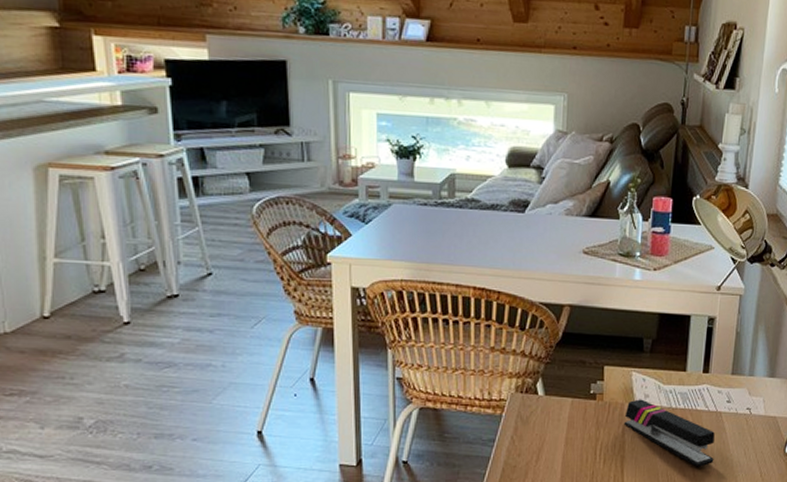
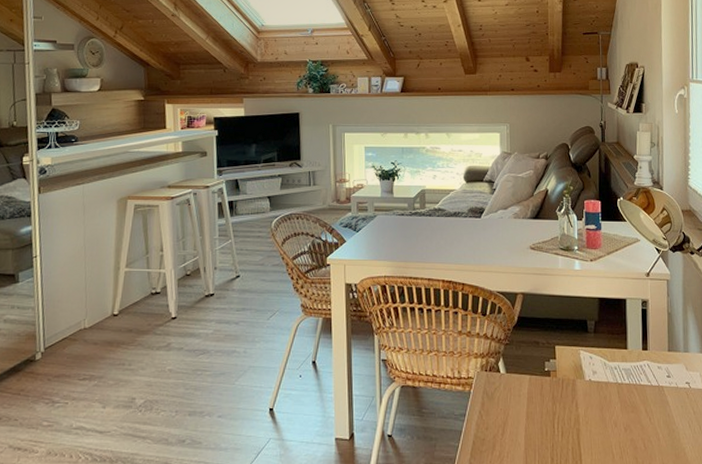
stapler: present [623,399,715,467] -> none [576,375,662,439]

